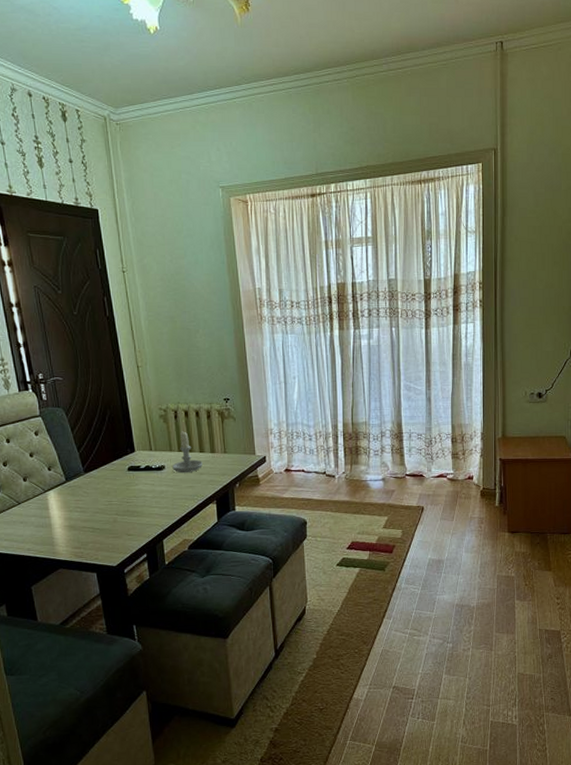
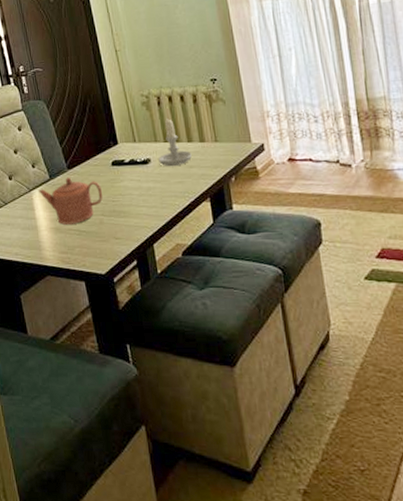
teapot: none [54,480,117,523] -> present [39,177,103,225]

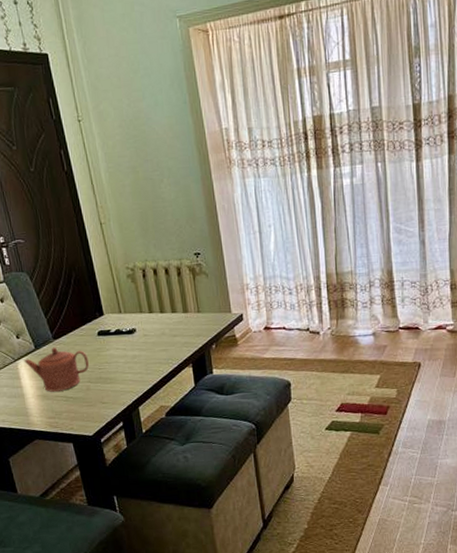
candle: present [158,117,192,167] -> none [144,290,176,336]

